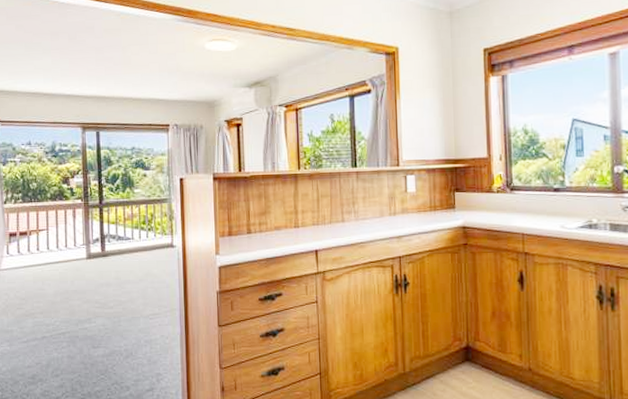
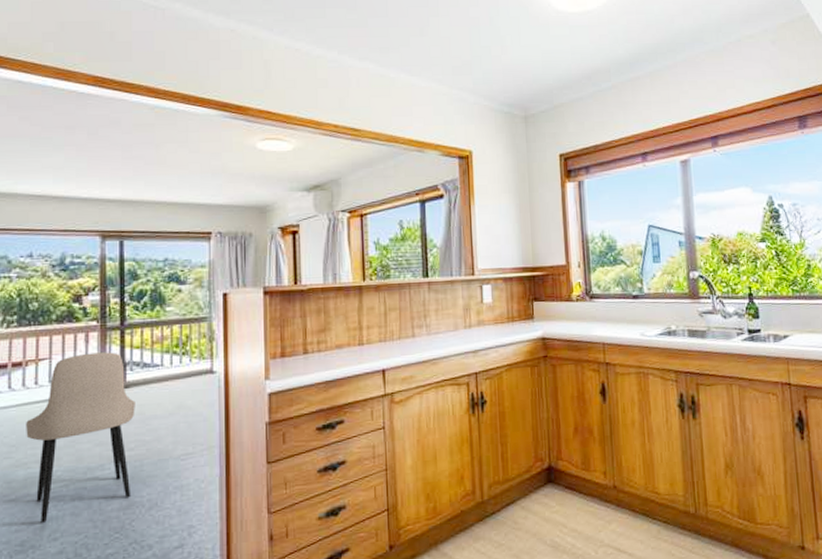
dining chair: none [32,226,113,362] -> present [26,352,135,523]

